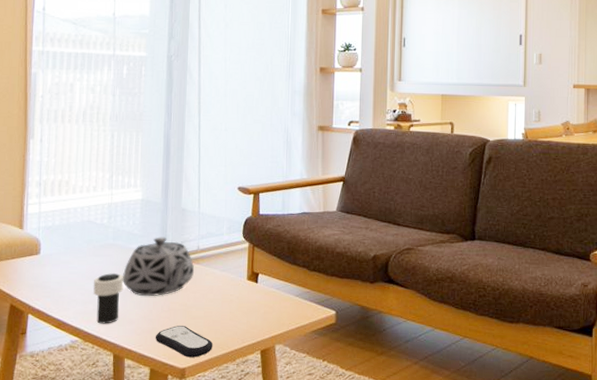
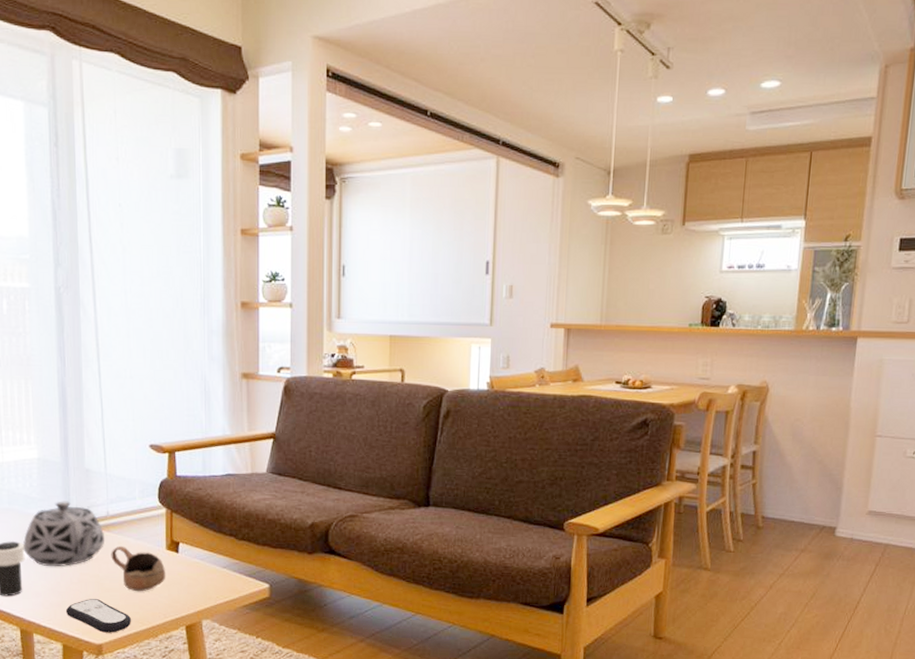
cup: none [198,276,246,319] -> present [111,545,166,592]

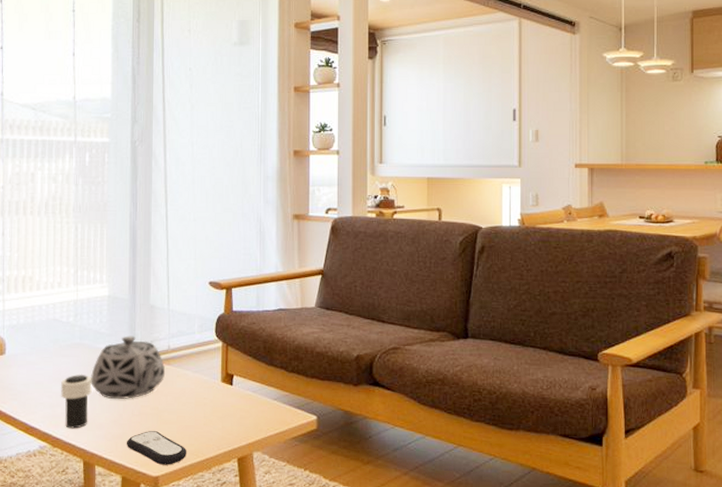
cup: present [111,545,166,592] -> none [170,378,221,424]

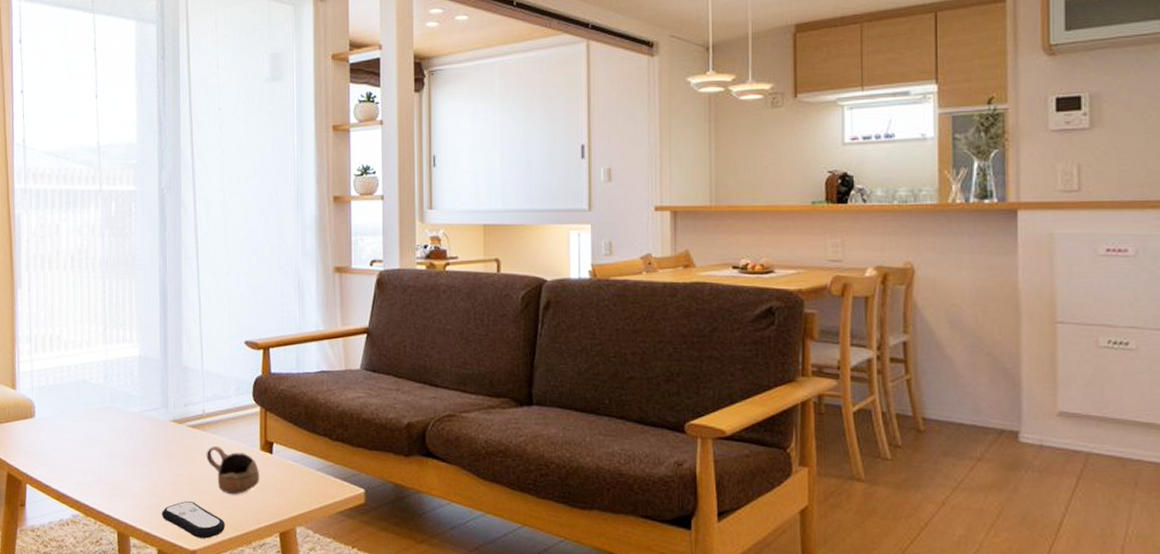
cup: present [61,374,92,429] -> none [92,439,124,497]
teapot: present [91,335,166,399] -> none [123,399,201,467]
cup: none [170,378,221,424] -> present [206,445,260,495]

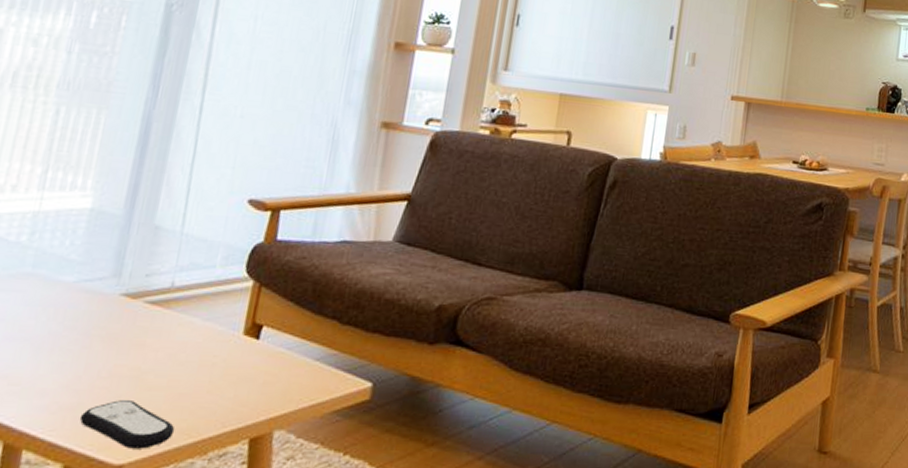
cup: present [206,445,260,495] -> none [163,328,237,391]

